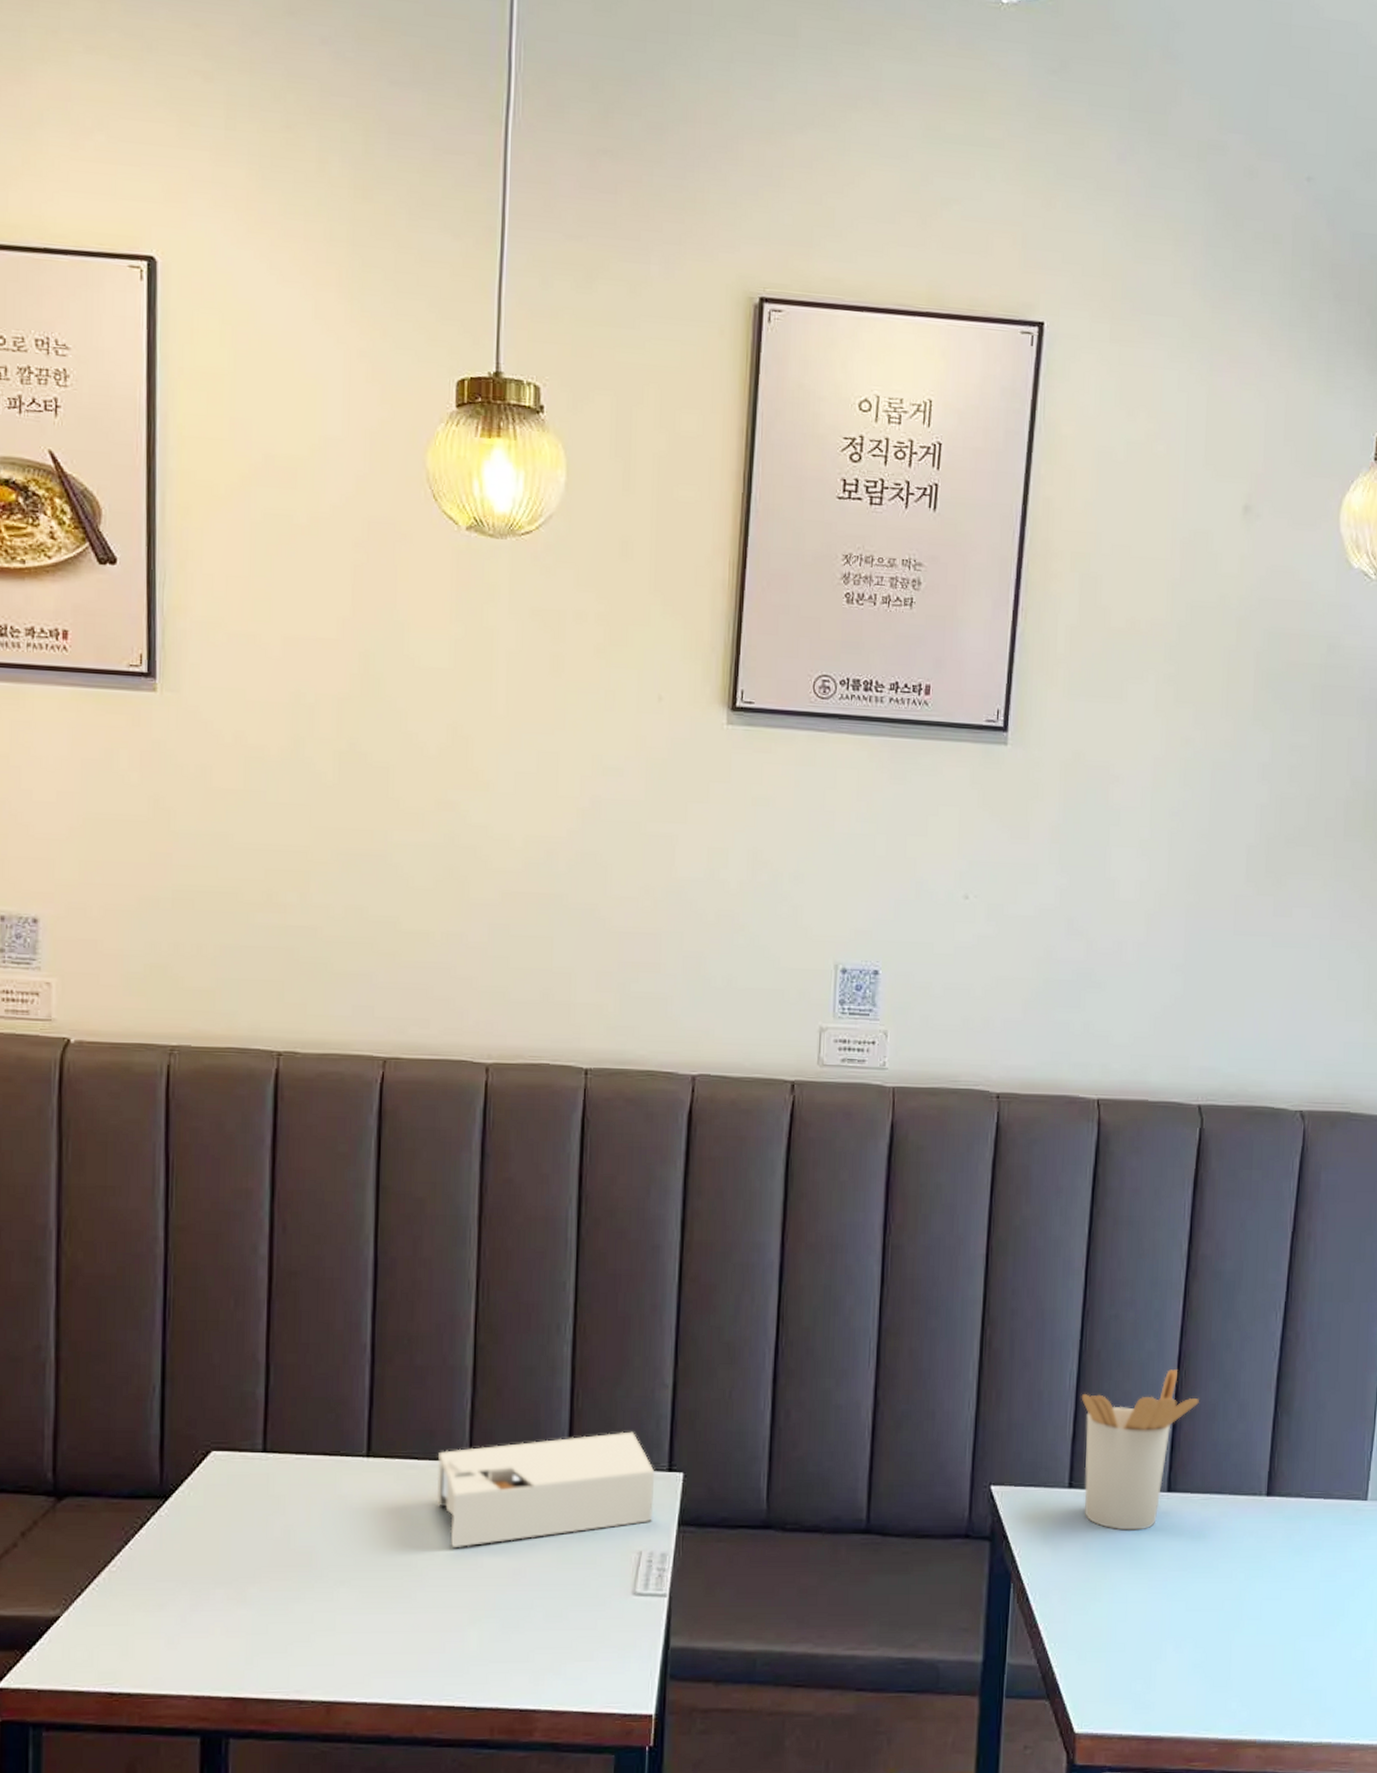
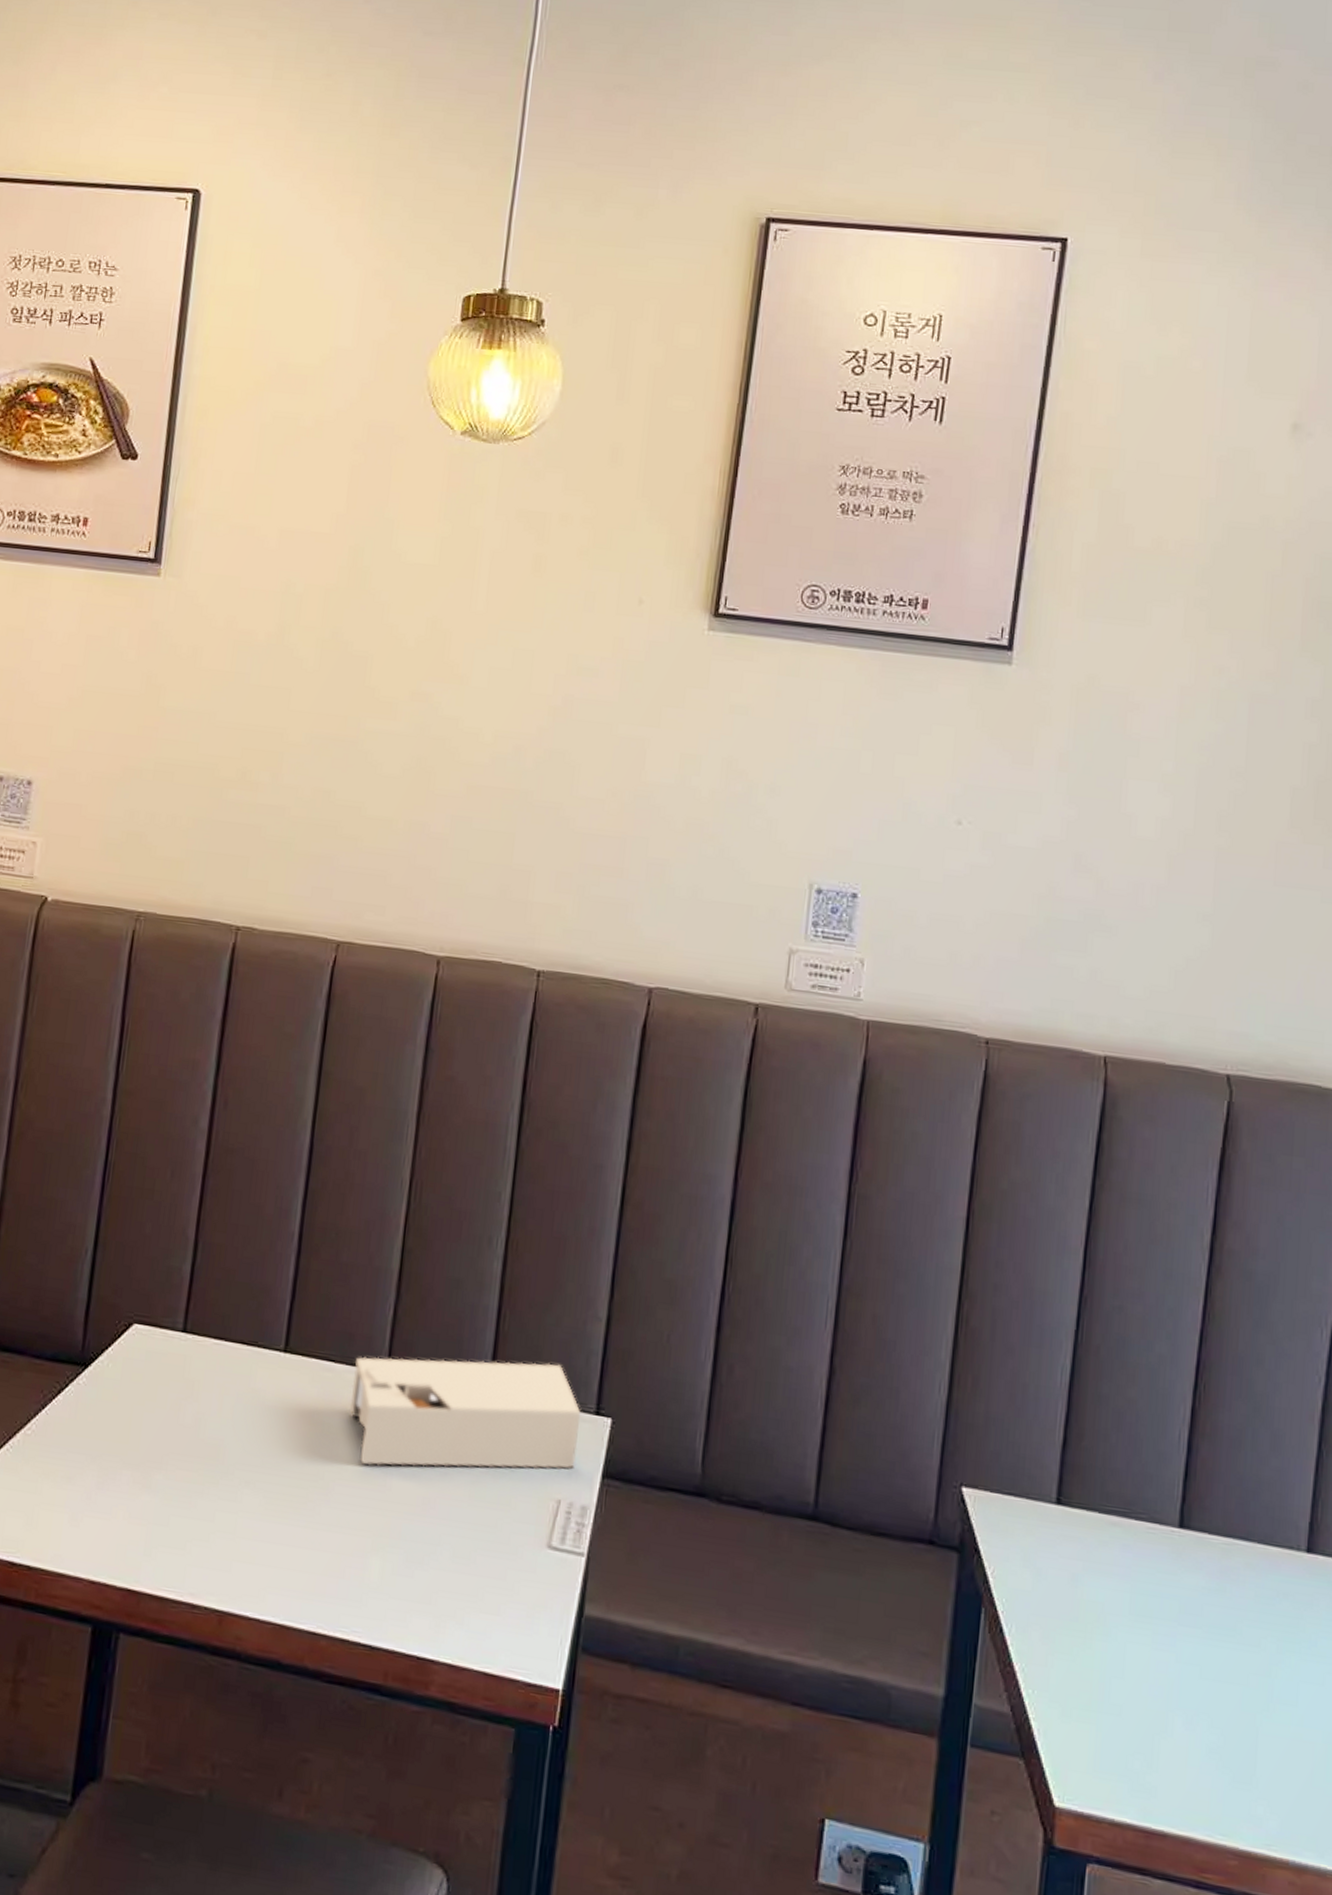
utensil holder: present [1081,1369,1199,1531] -> none [1074,1380,1222,1569]

